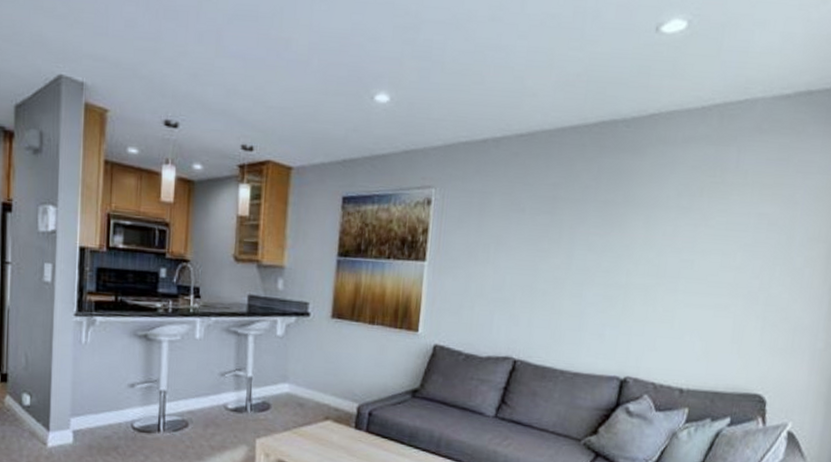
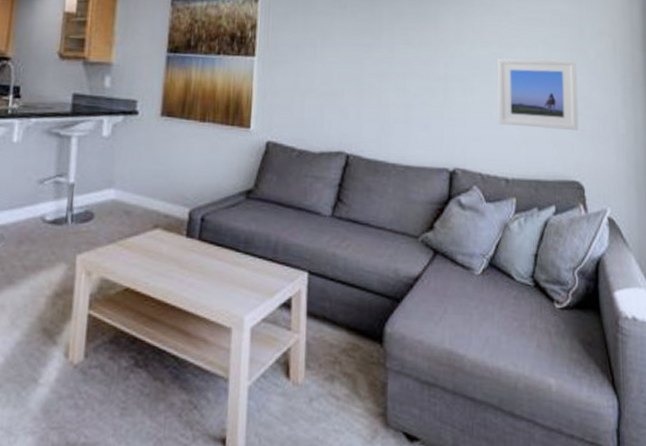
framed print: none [680,266,780,343] -> present [497,58,579,130]

